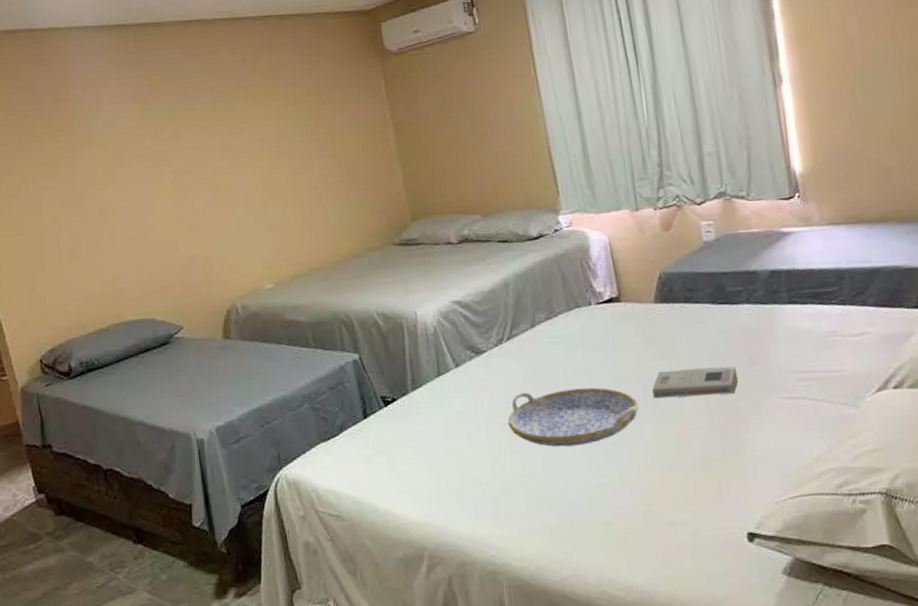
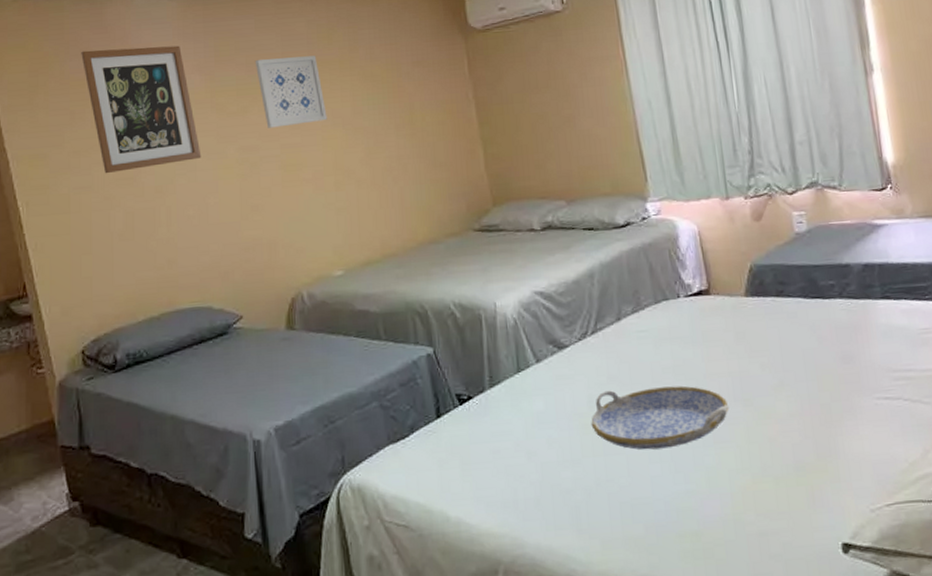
wall art: none [25,76,139,198] -> present [81,45,202,174]
wall art: none [184,82,254,152] -> present [254,55,327,128]
book: present [651,366,739,399] -> none [742,364,832,399]

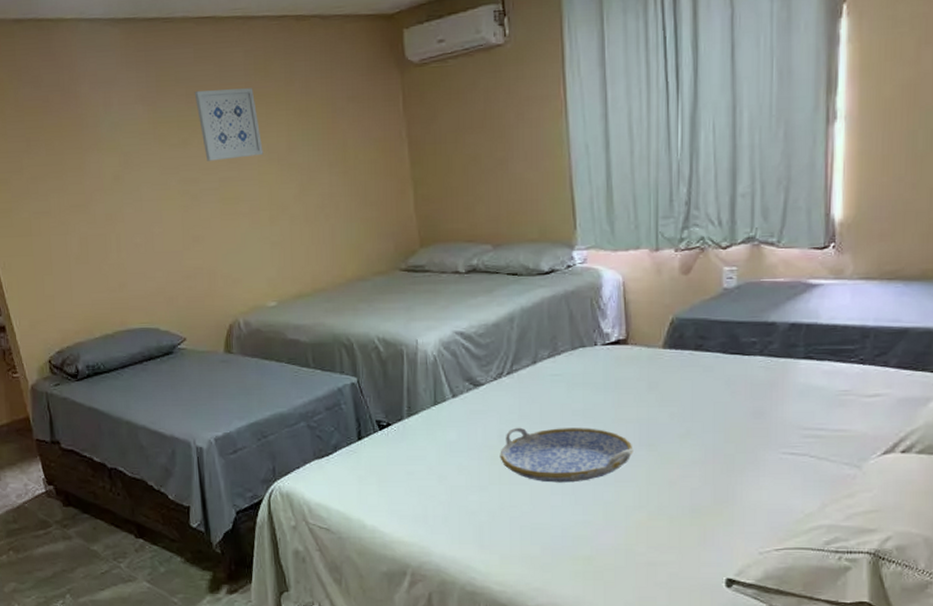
wall art: present [81,45,202,174] -> none [33,74,146,201]

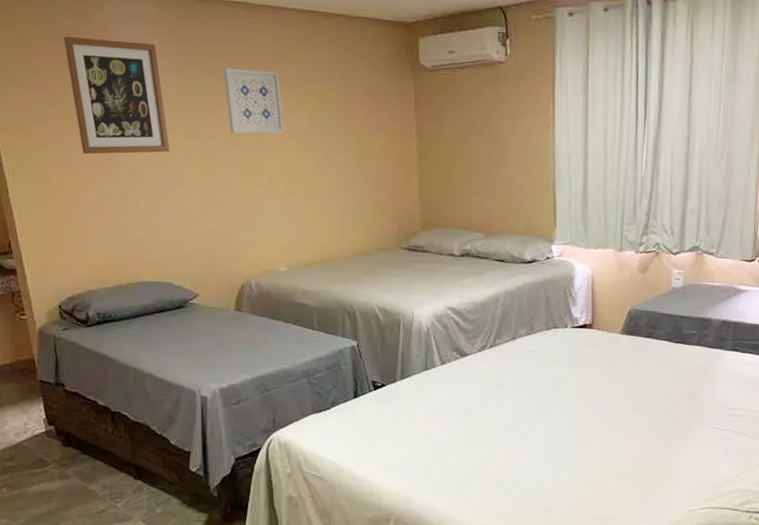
wall art: none [33,74,146,201] -> present [64,36,170,155]
serving tray: present [500,427,633,483] -> none [479,394,592,445]

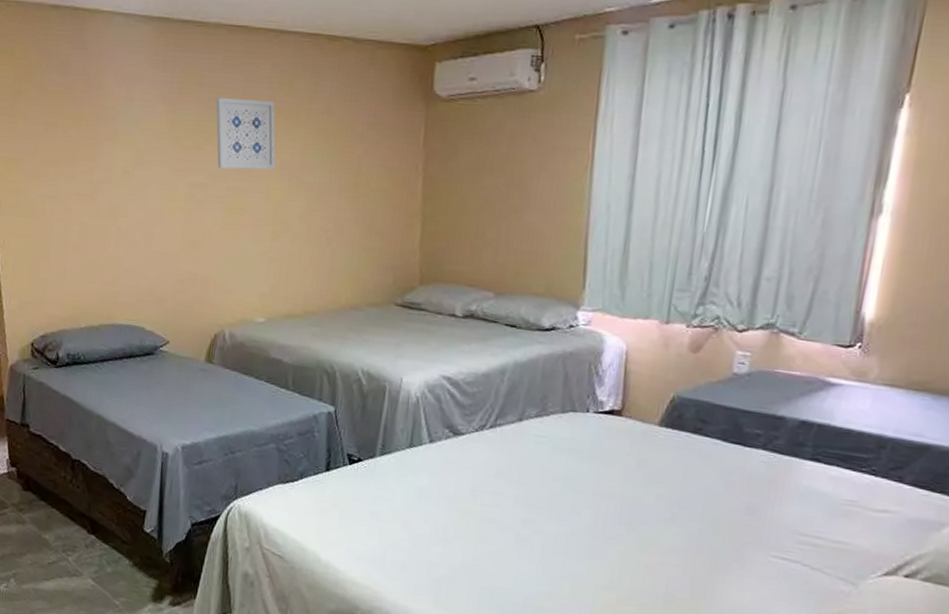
wall art: present [64,36,170,155] -> none [60,64,154,188]

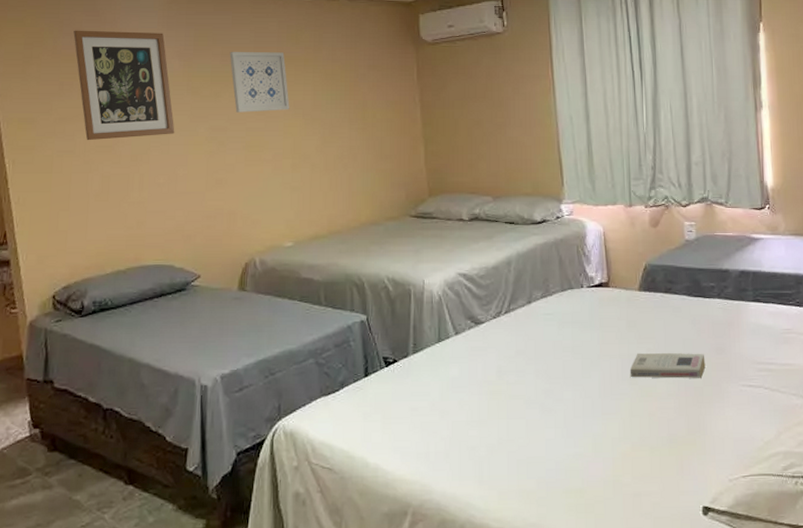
wall art: none [60,64,154,188] -> present [73,30,175,141]
book: none [630,496,730,539] -> present [629,352,706,379]

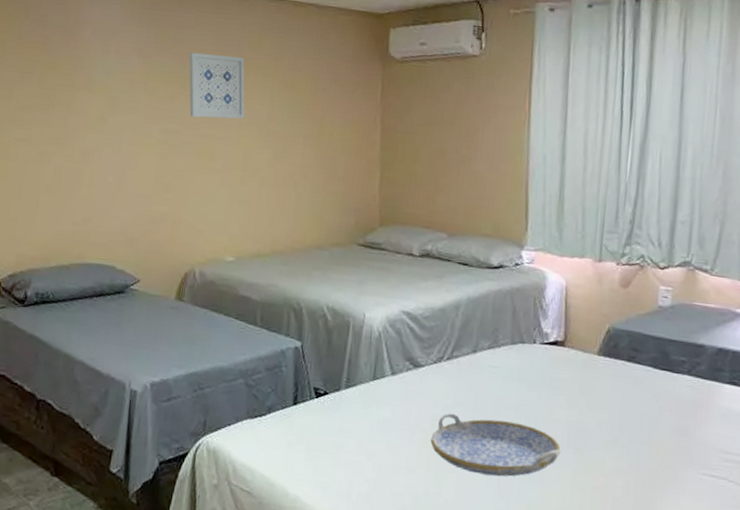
wall art: present [73,30,175,141] -> none [38,17,128,133]
serving tray: none [498,363,617,416] -> present [430,413,561,477]
book: present [629,352,706,379] -> none [576,421,664,459]

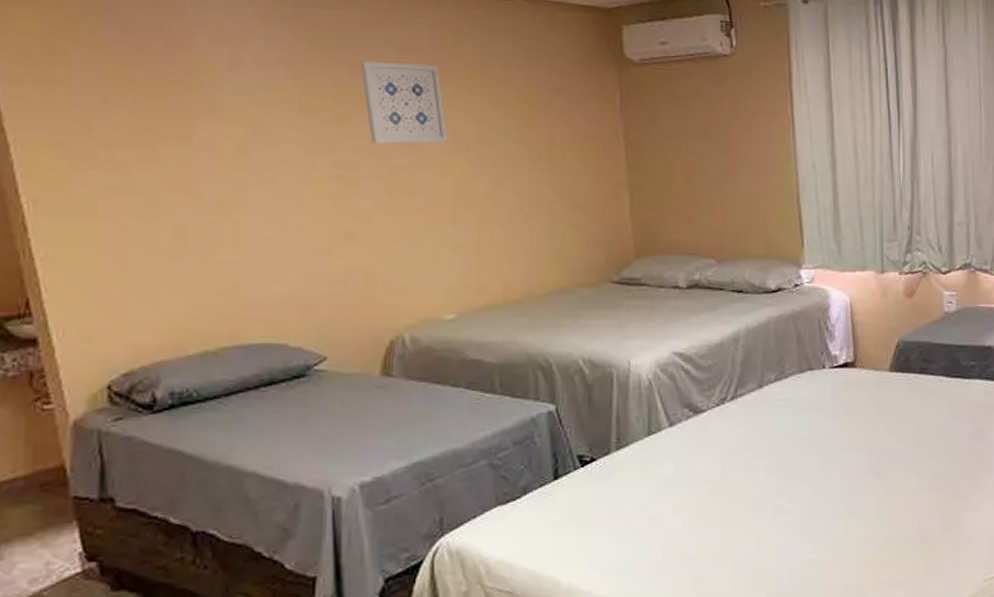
serving tray: present [430,413,561,477] -> none [722,456,862,519]

